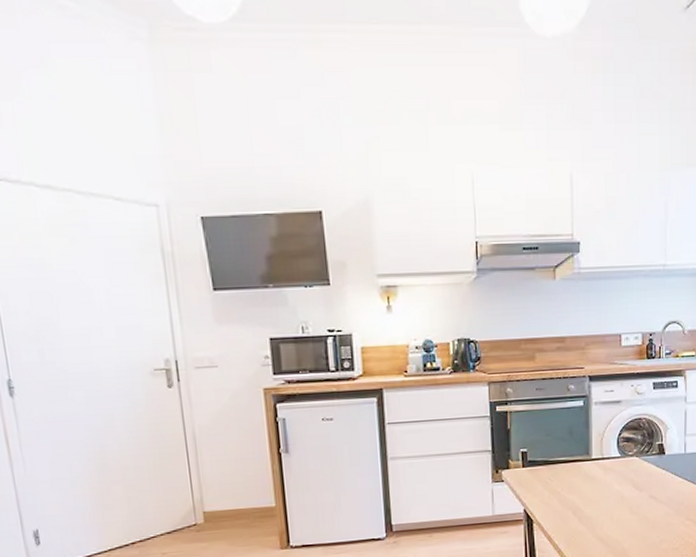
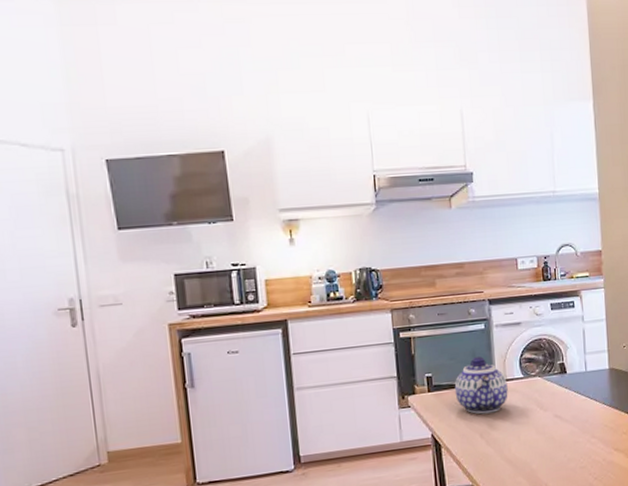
teapot: none [549,434,604,492] -> present [454,356,508,414]

